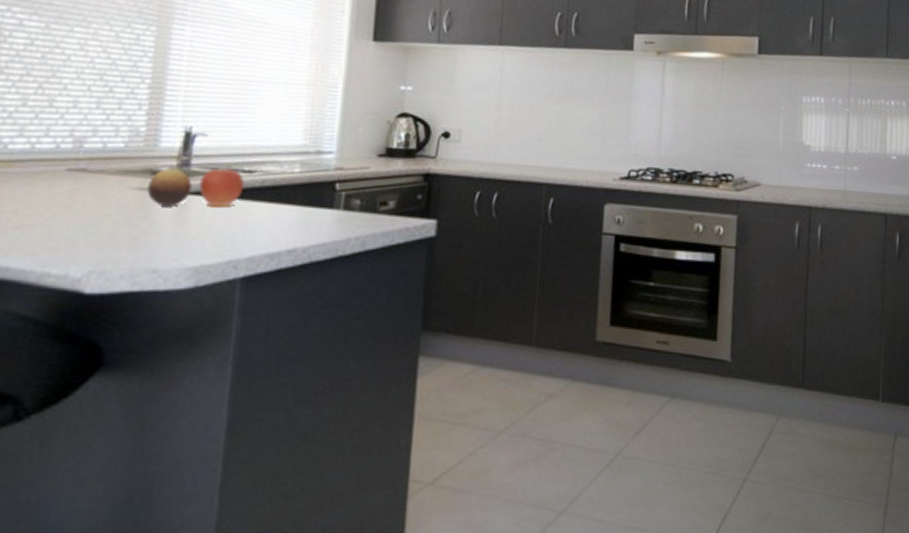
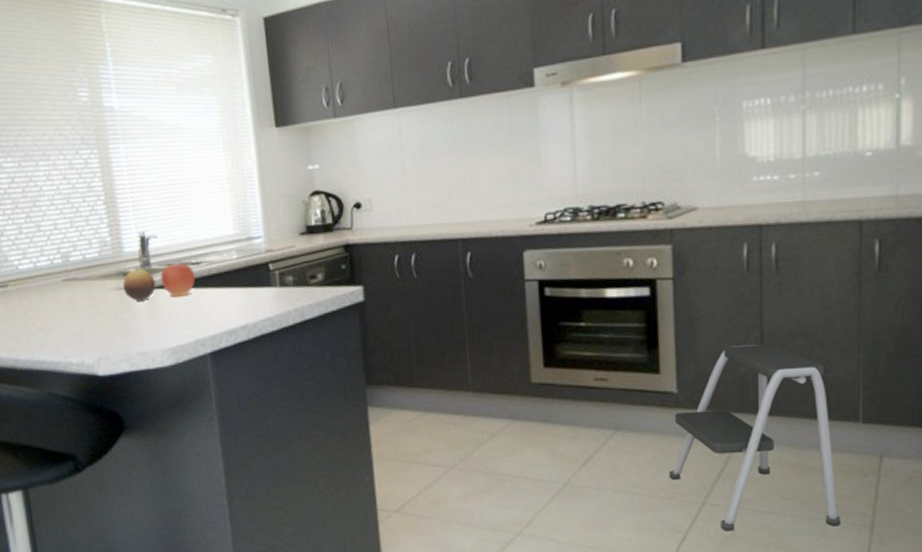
step stool: none [716,318,861,511] -> present [669,344,840,531]

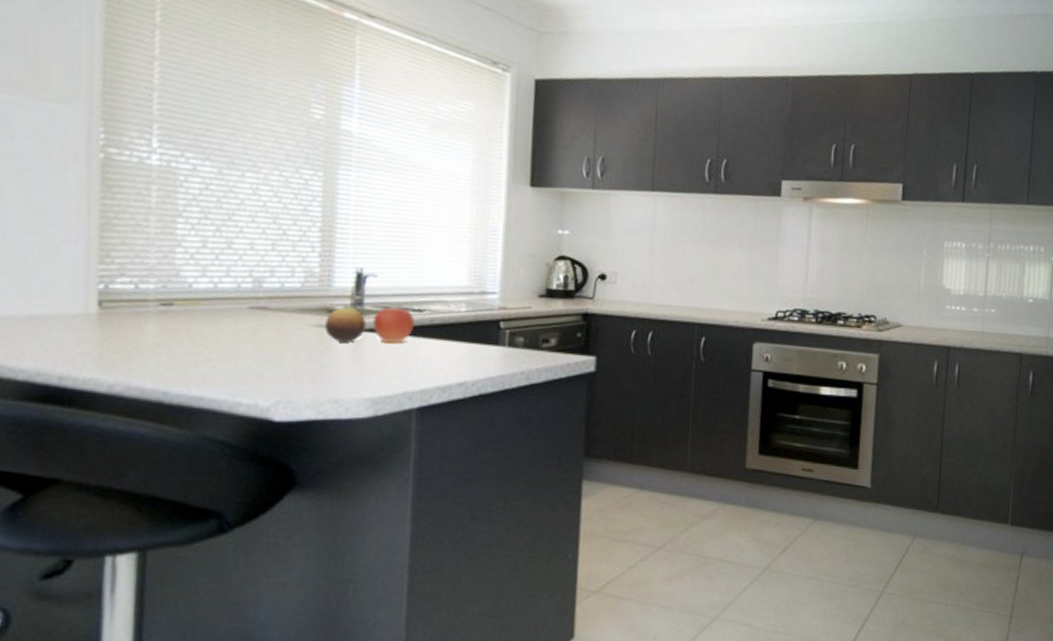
step stool: present [669,344,840,531] -> none [856,449,988,619]

